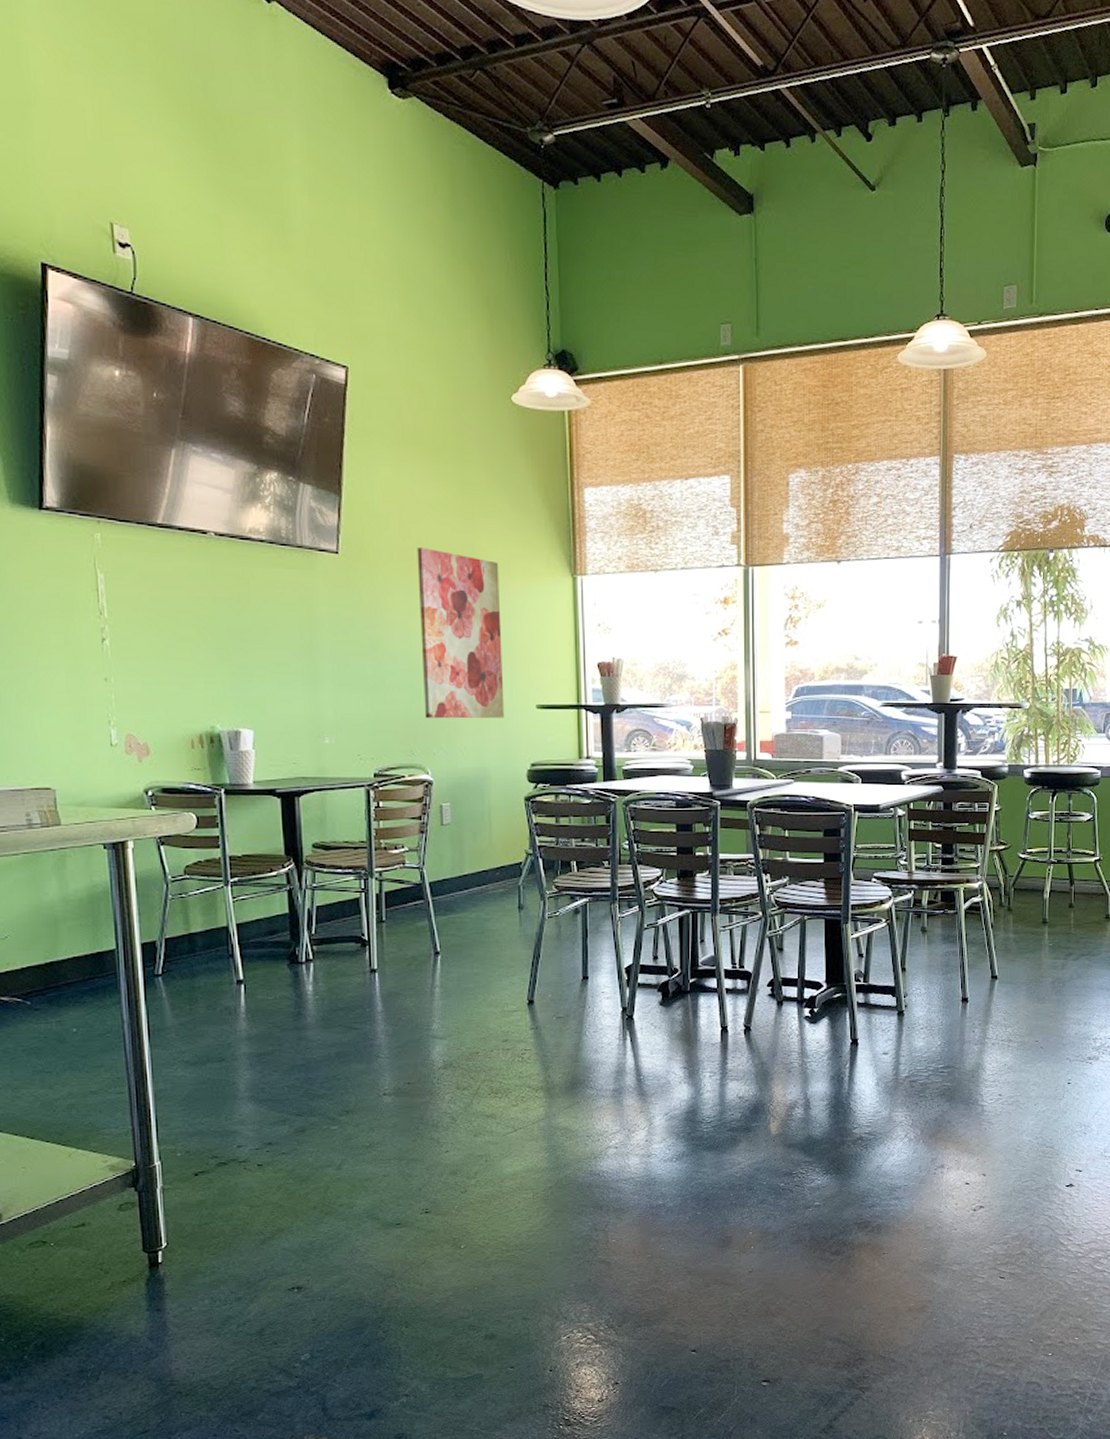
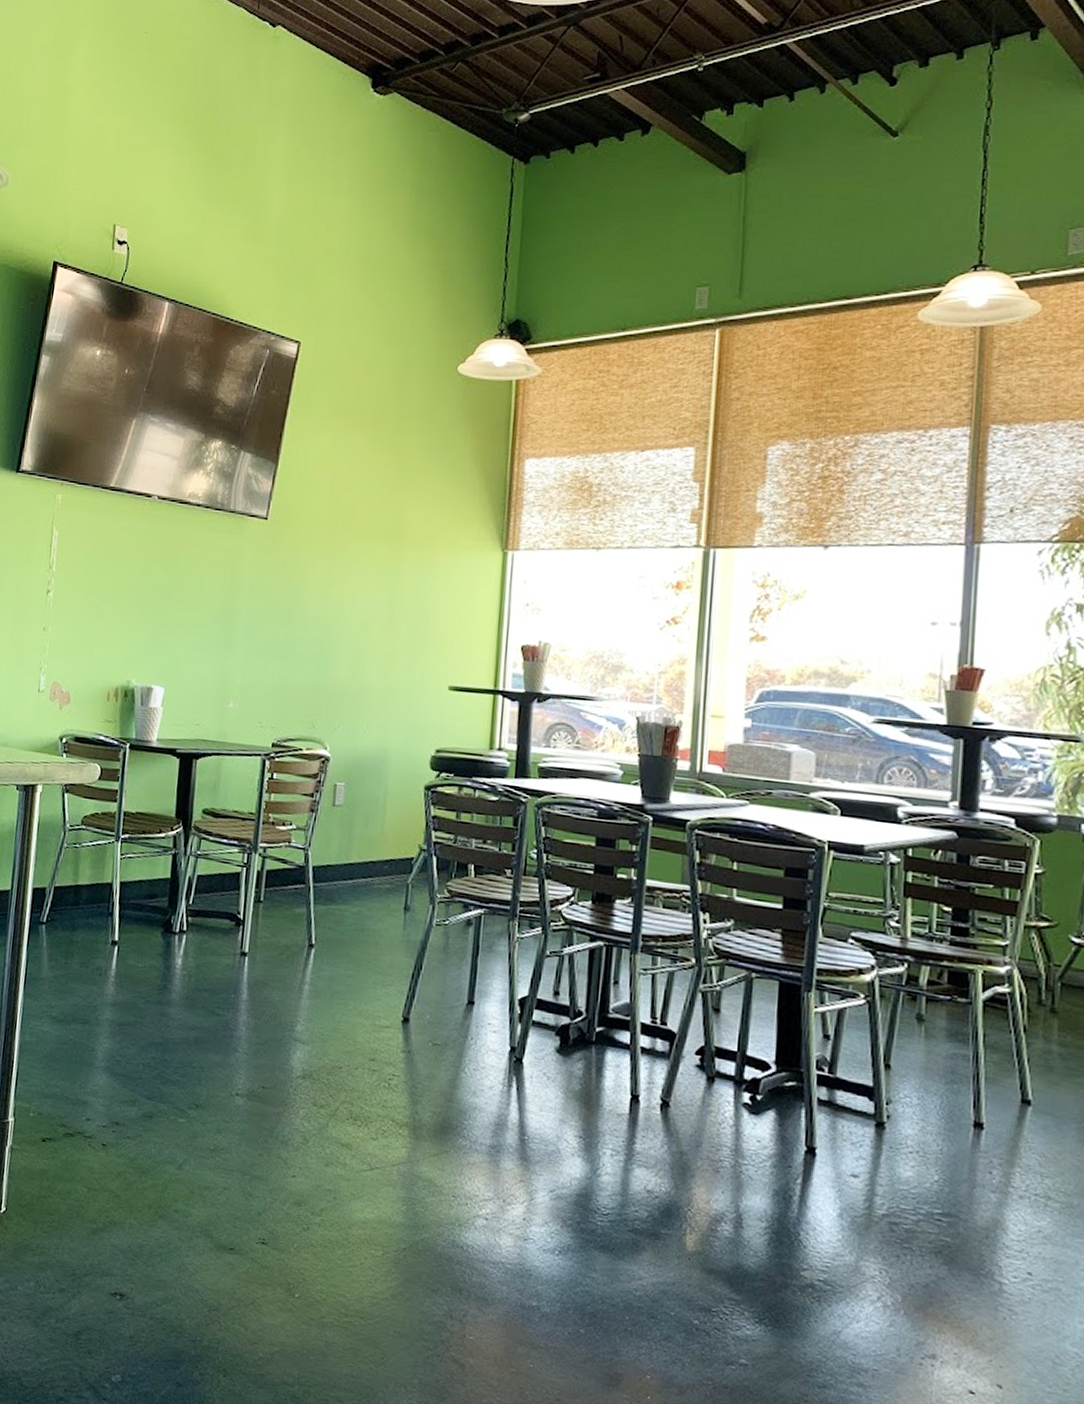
wall art: present [417,547,505,719] -> none [330,516,425,697]

